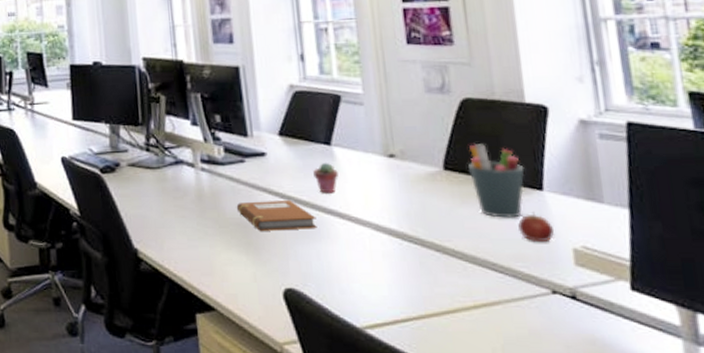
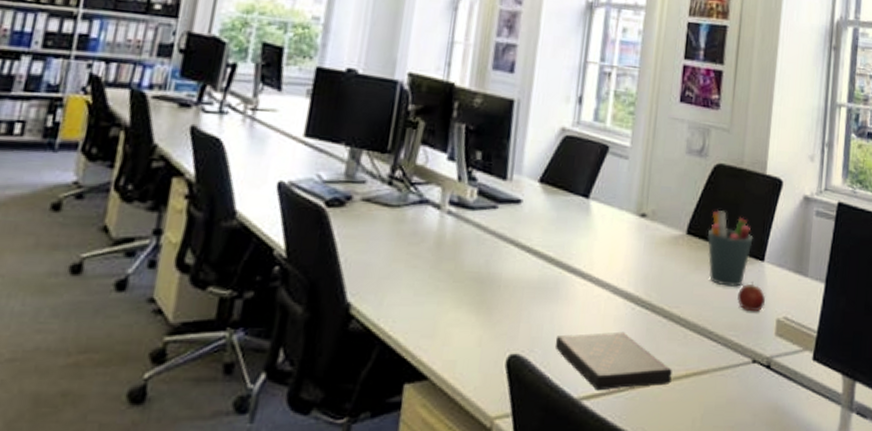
notebook: present [236,199,317,231] -> none [476,254,558,289]
potted succulent: present [313,162,338,193] -> none [565,216,590,251]
book: none [326,266,459,321] -> present [554,331,672,391]

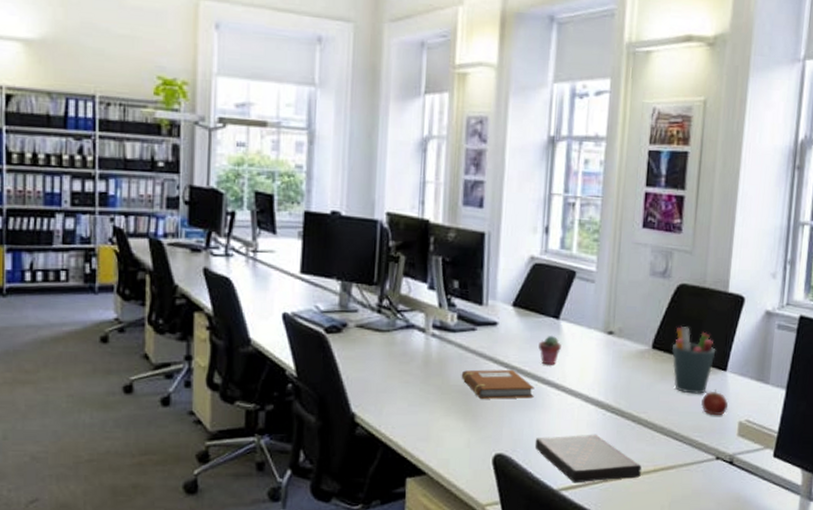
notebook: none [476,254,558,289] -> present [461,369,535,399]
potted succulent: none [565,216,590,251] -> present [538,335,561,365]

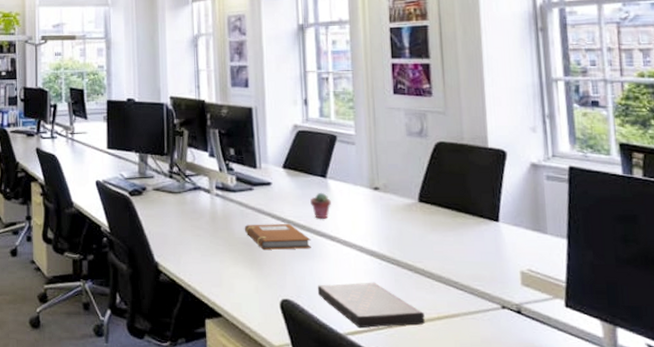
pen holder: present [672,326,716,394] -> none [439,181,485,244]
apple: present [701,389,728,415] -> none [477,240,506,264]

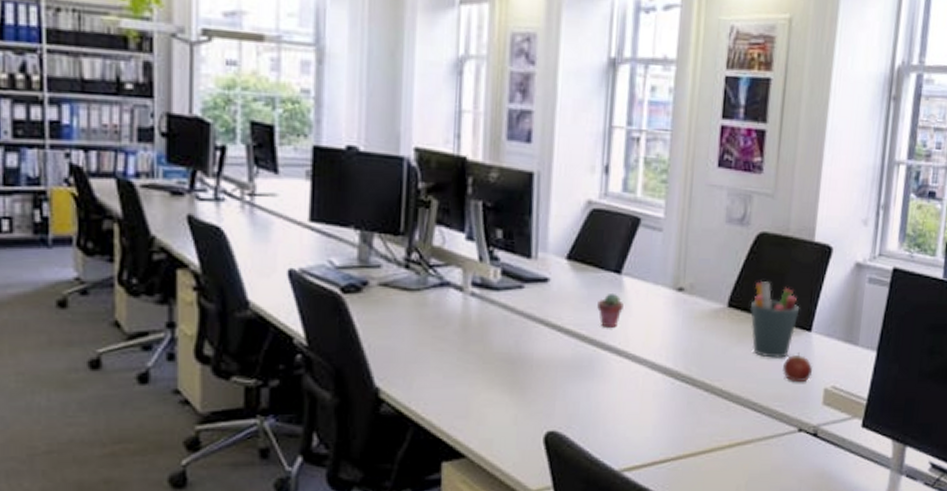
notebook: present [244,223,311,250] -> none [506,333,593,368]
book: present [317,282,425,329] -> none [592,406,715,463]
pen holder: none [439,181,485,244] -> present [751,281,800,358]
apple: none [477,240,506,264] -> present [783,353,812,381]

